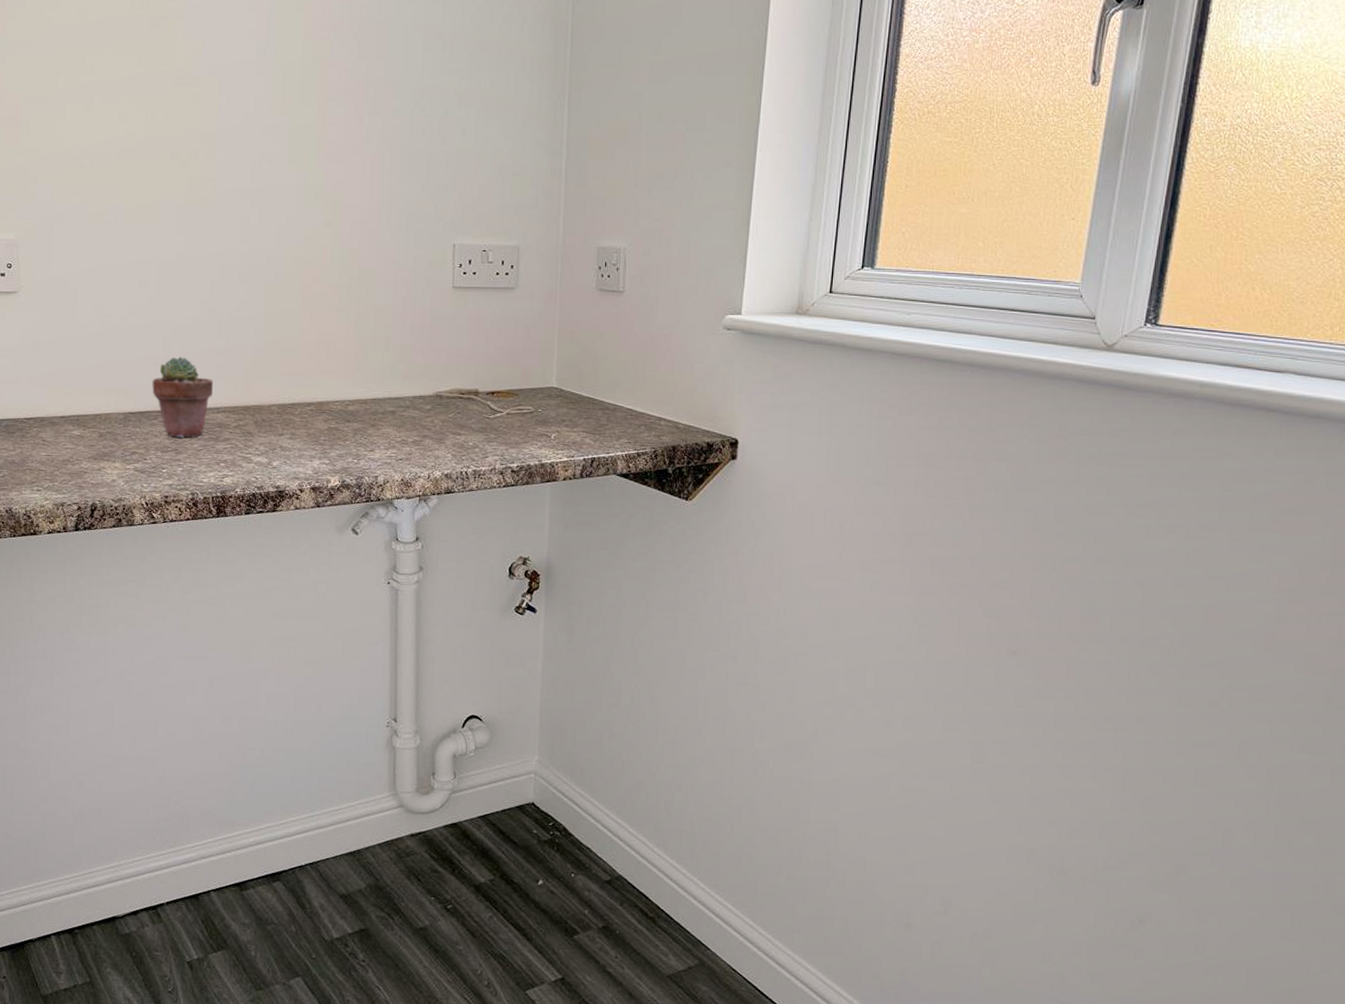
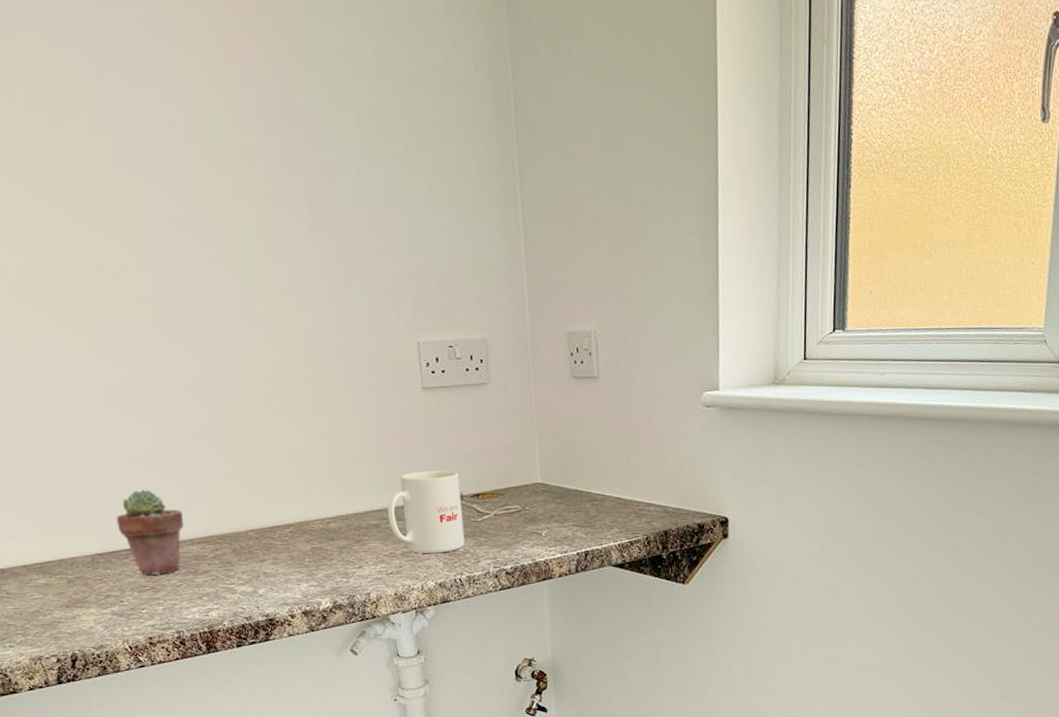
mug: none [404,365,477,445] -> present [387,470,465,554]

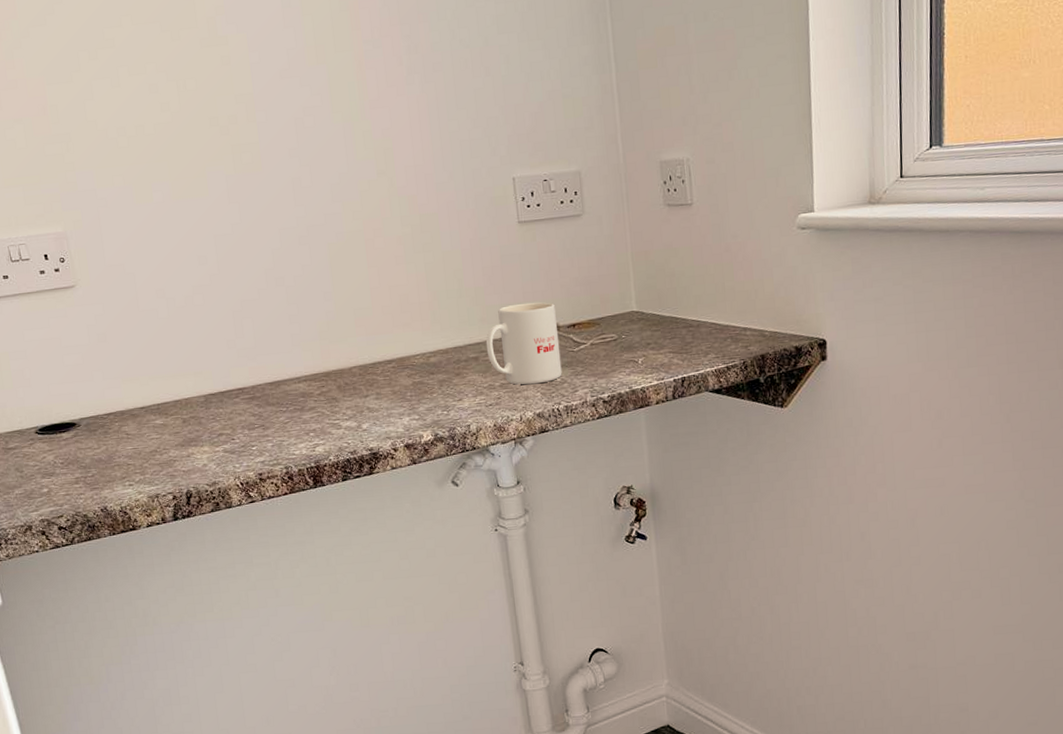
potted succulent: present [116,489,184,575] -> none [227,330,291,413]

